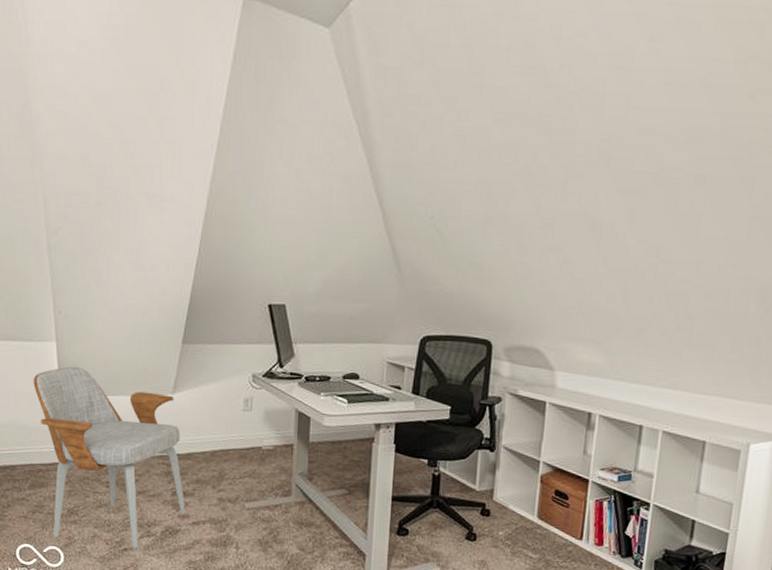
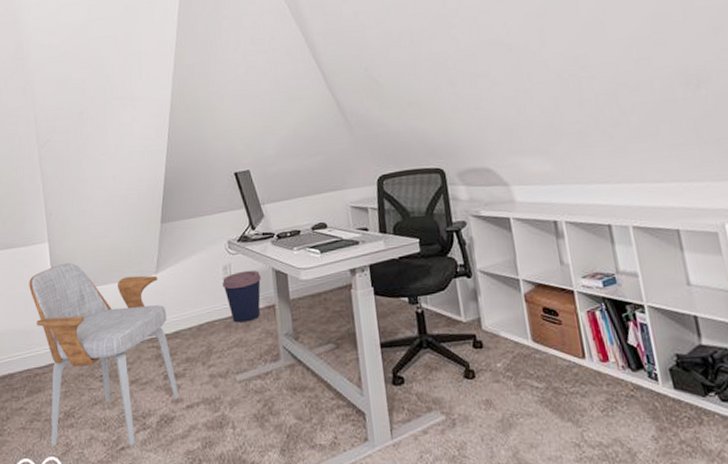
coffee cup: none [242,406,283,456] -> present [222,270,262,323]

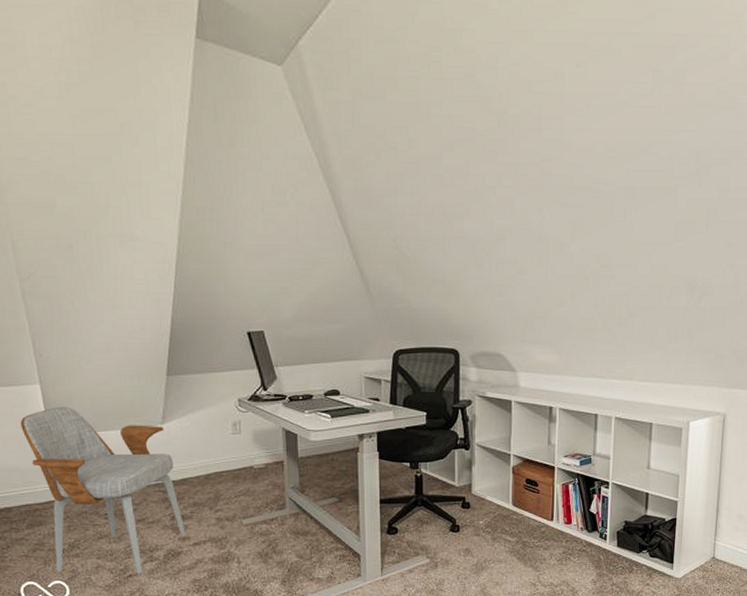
coffee cup: present [222,270,262,323] -> none [231,428,271,475]

